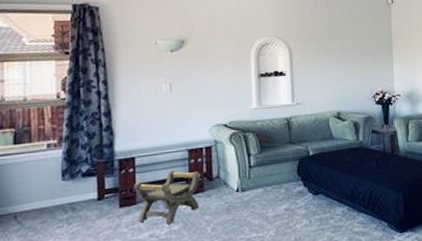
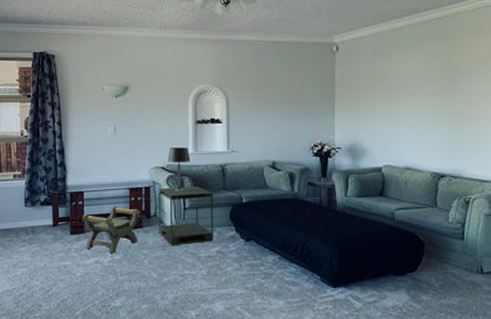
side table: none [220,141,281,209] -> present [158,185,214,246]
table lamp: none [230,102,255,150] -> present [167,147,191,192]

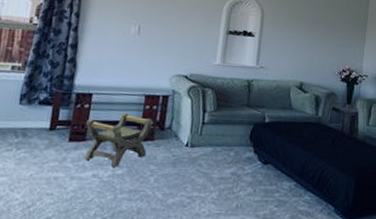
side table: present [158,185,214,246] -> none [171,98,236,164]
table lamp: present [167,147,191,192] -> none [191,56,217,105]

